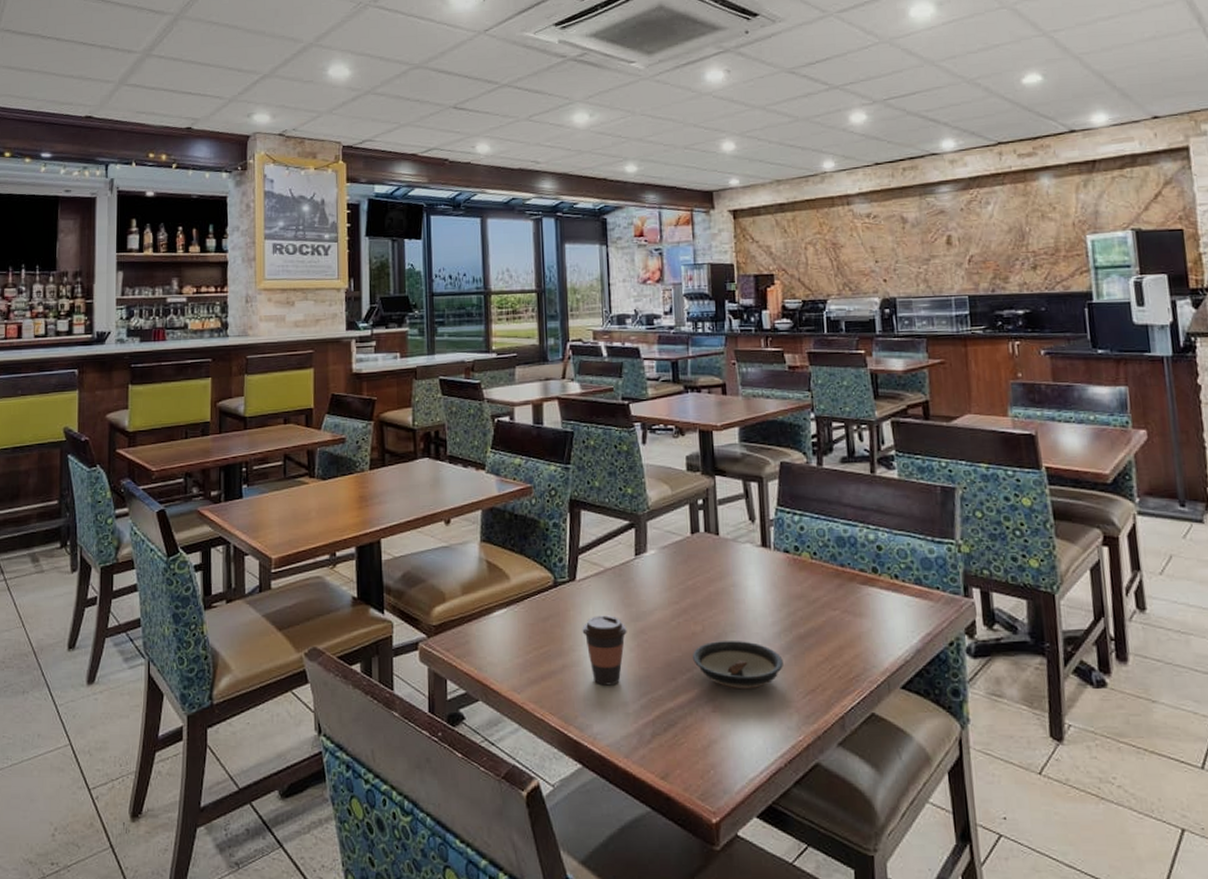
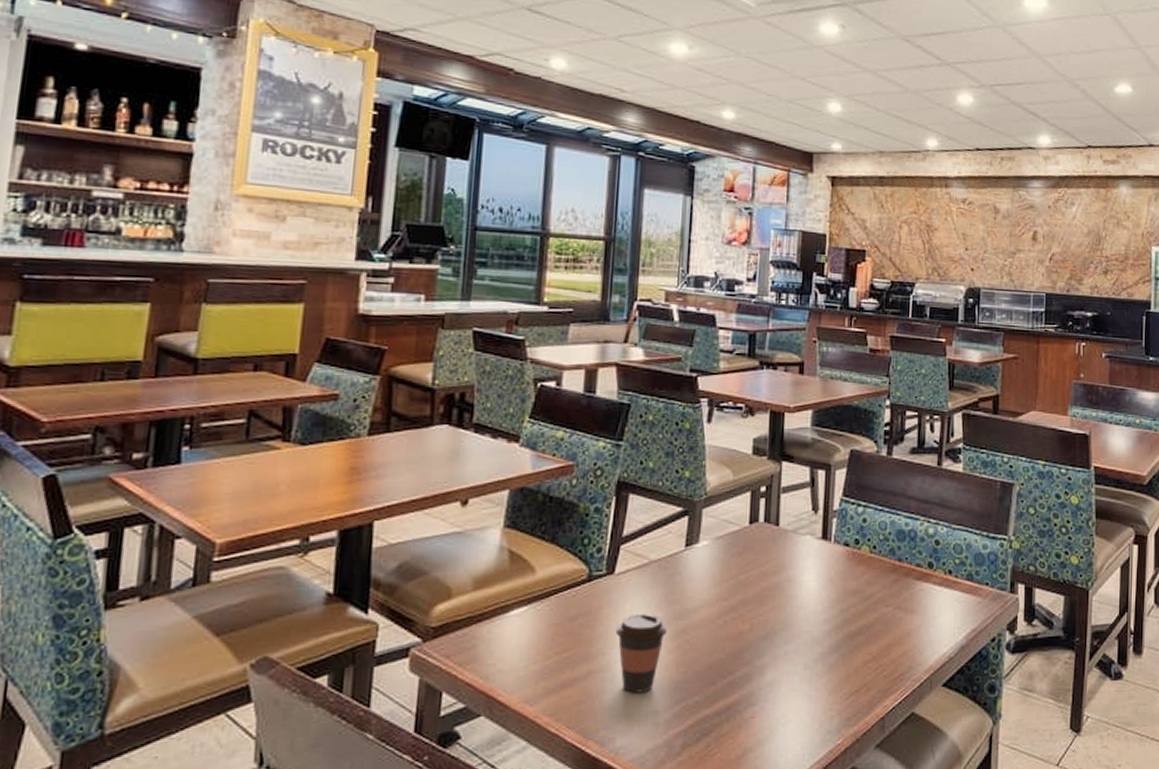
saucer: present [693,641,783,690] -> none [736,640,830,693]

